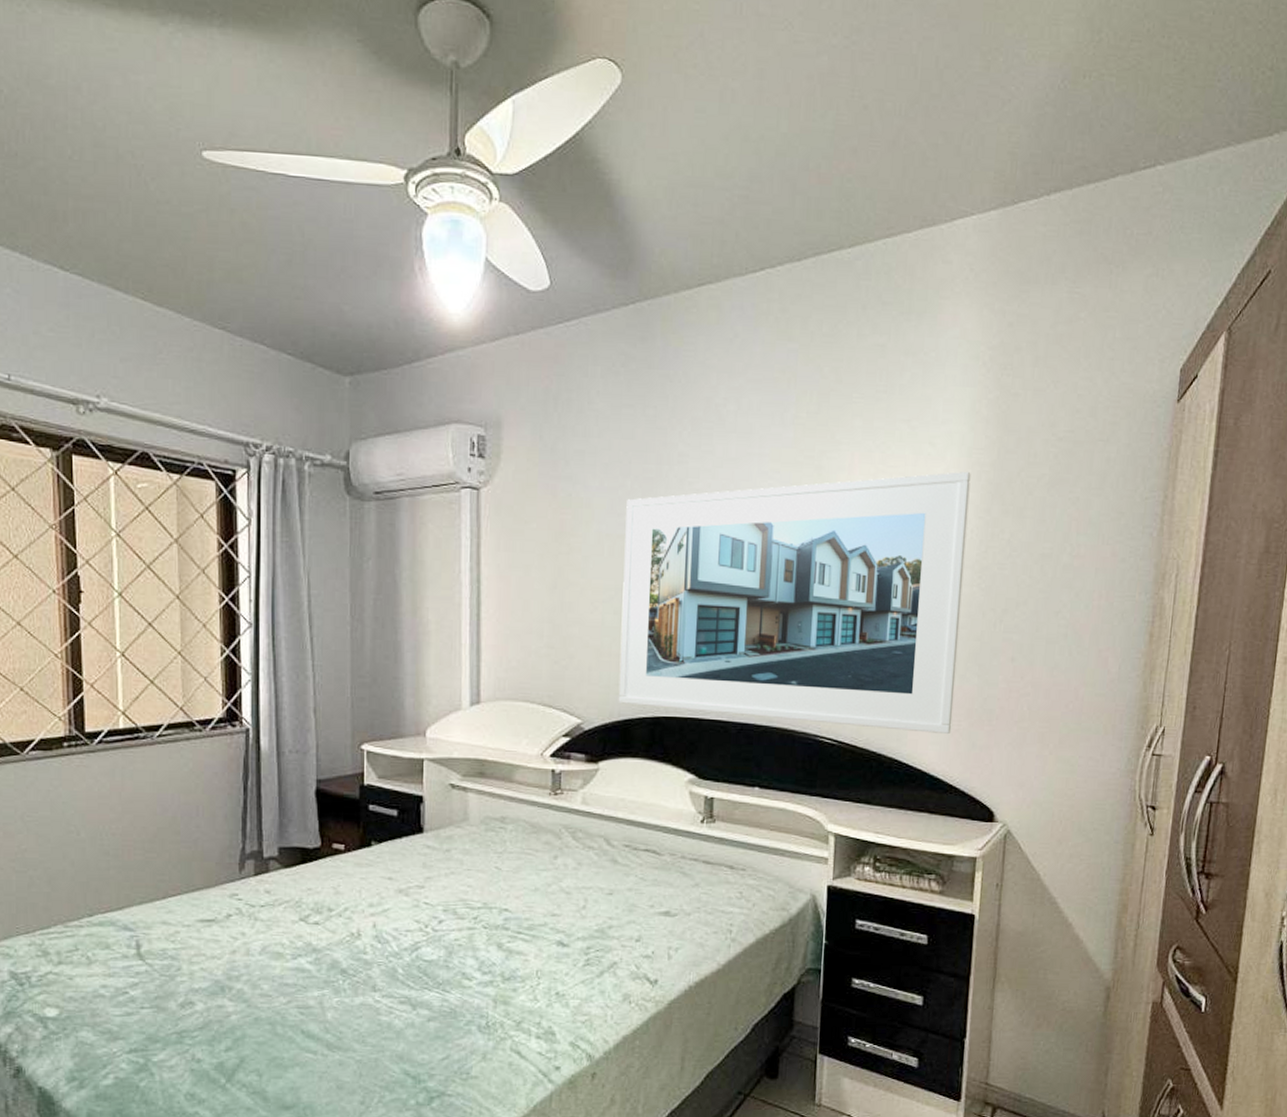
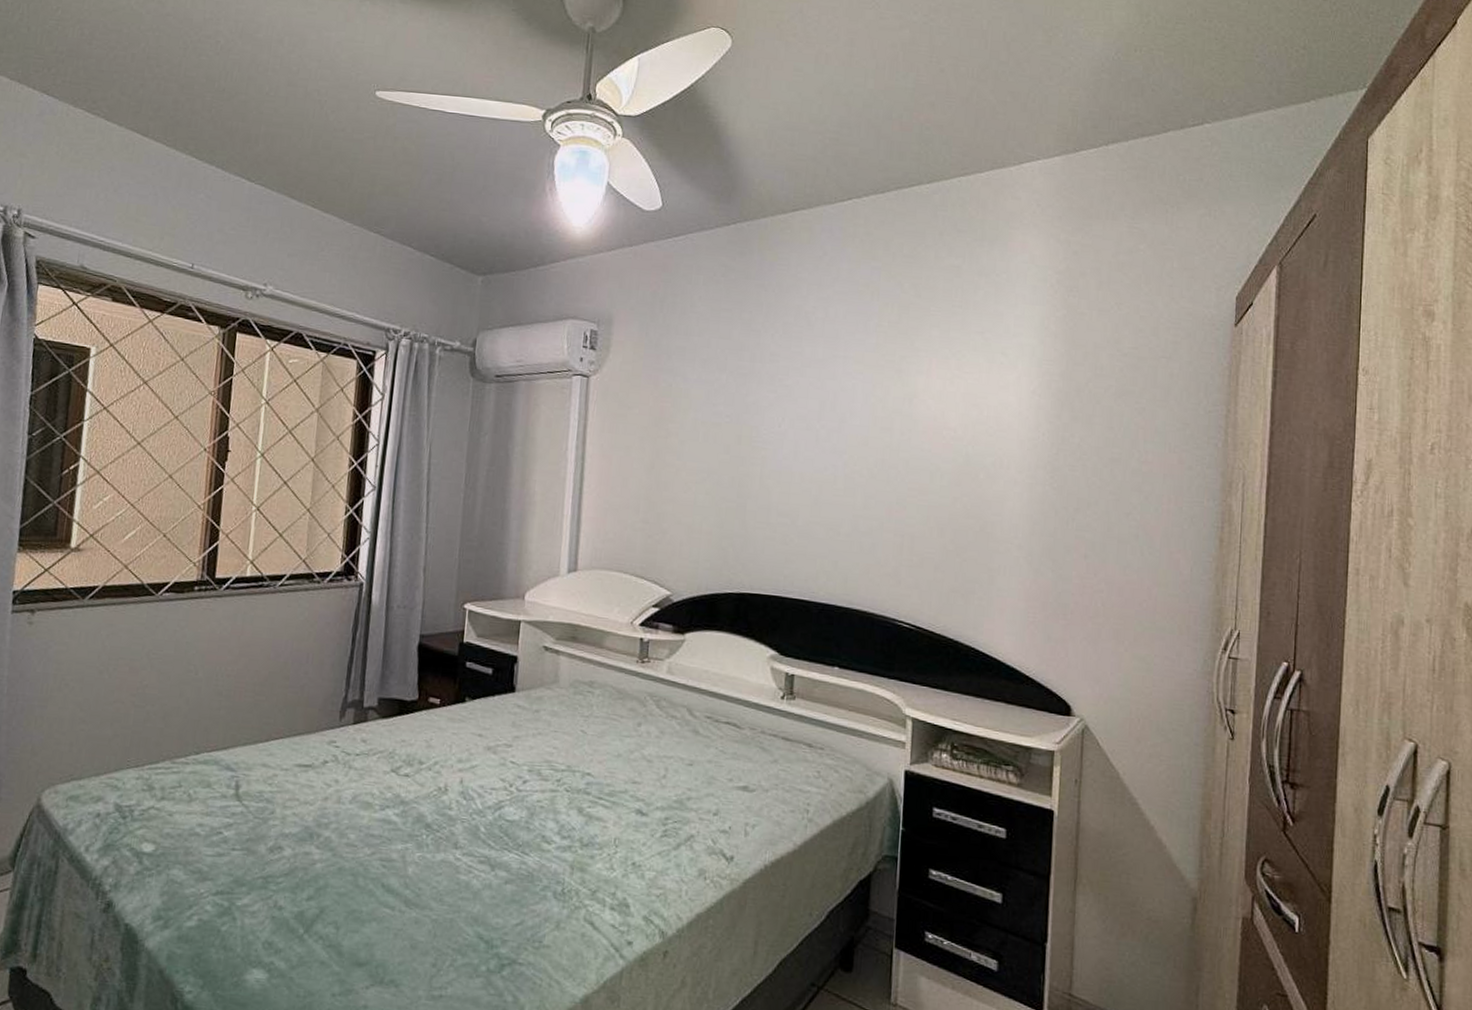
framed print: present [618,471,971,735] -> none [706,379,1041,626]

